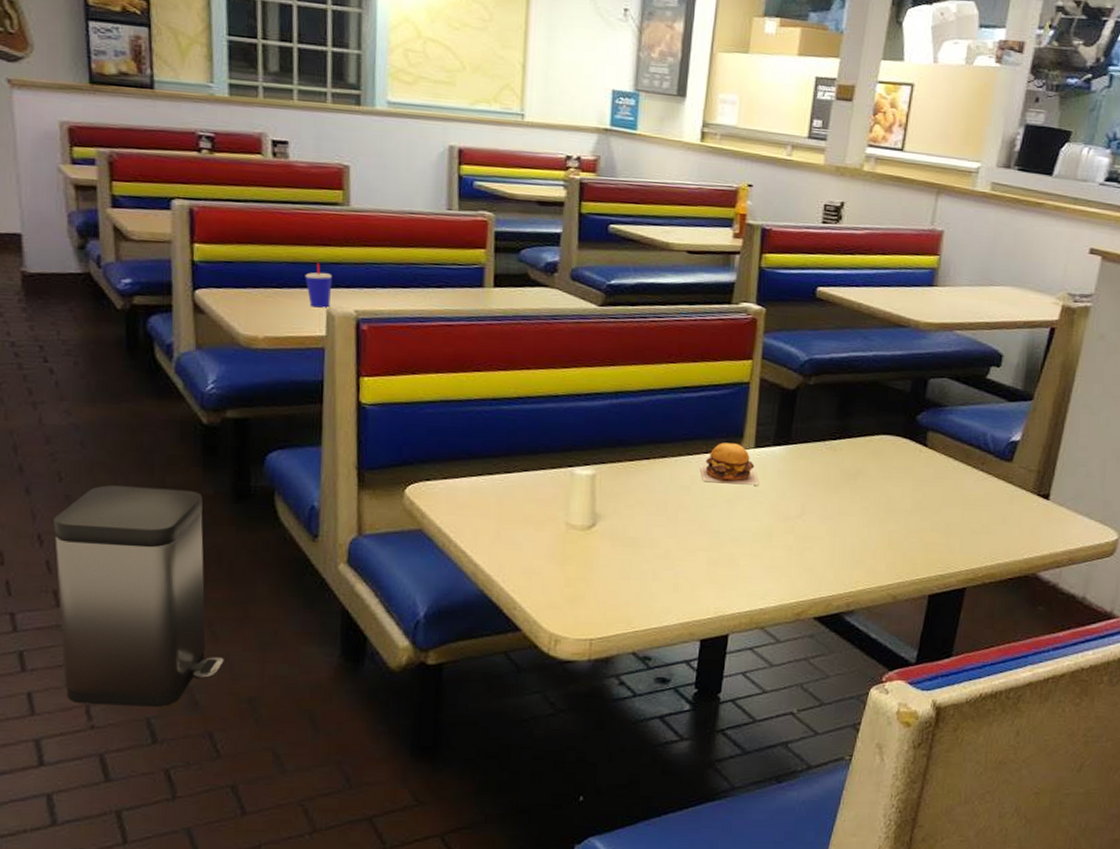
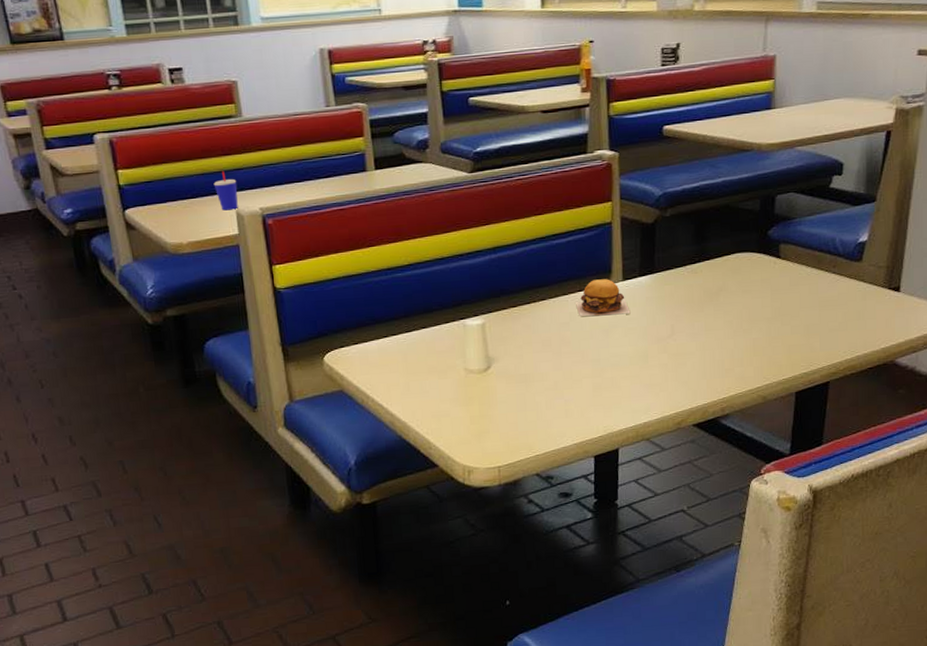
pedal bin: present [53,485,224,707] -> none [42,381,196,568]

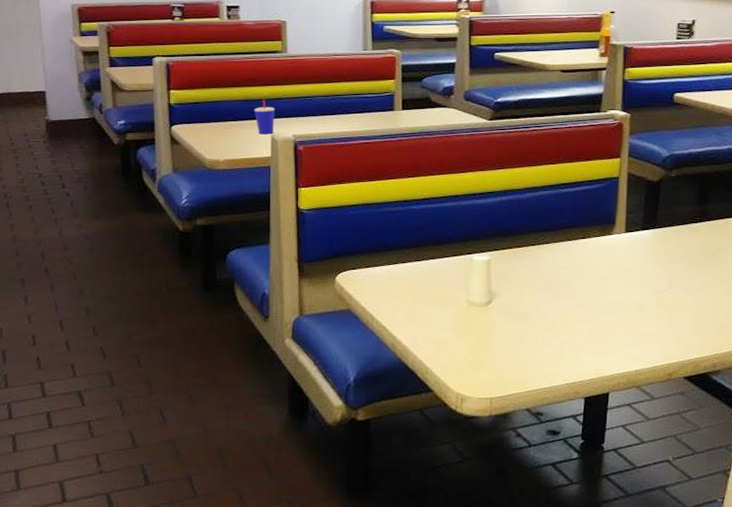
cheeseburger: present [576,279,631,317] -> none [578,229,631,264]

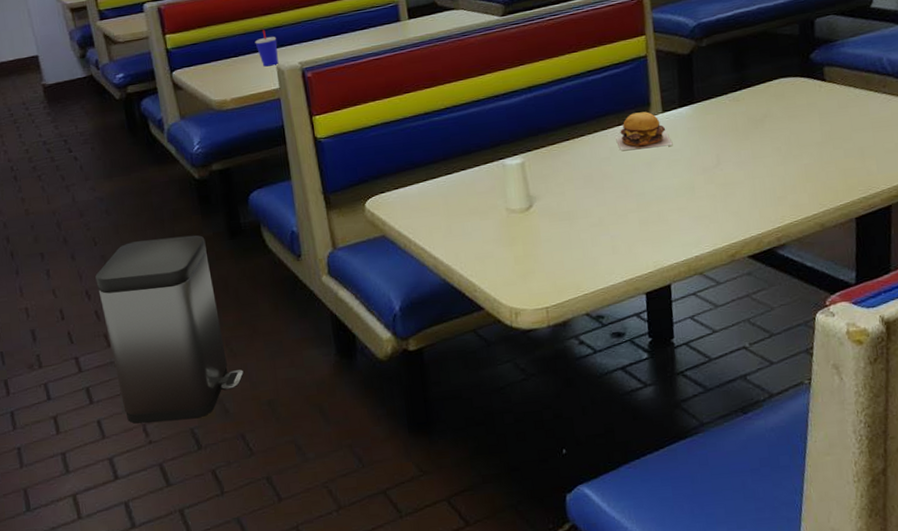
pedal bin: none [71,281,198,456] -> present [95,235,244,424]
cheeseburger: none [578,229,631,264] -> present [615,111,673,151]

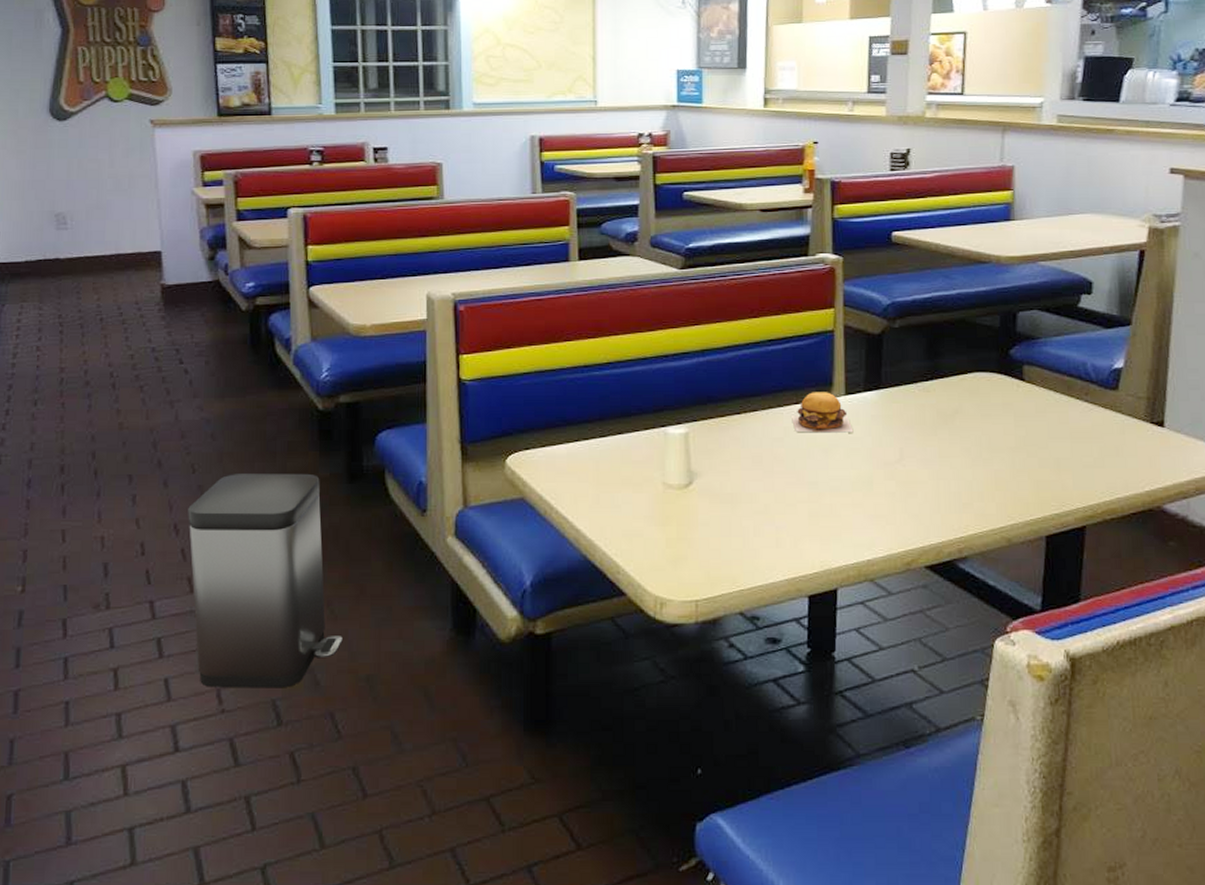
beverage cup: present [255,29,279,67] -> none [406,253,431,294]

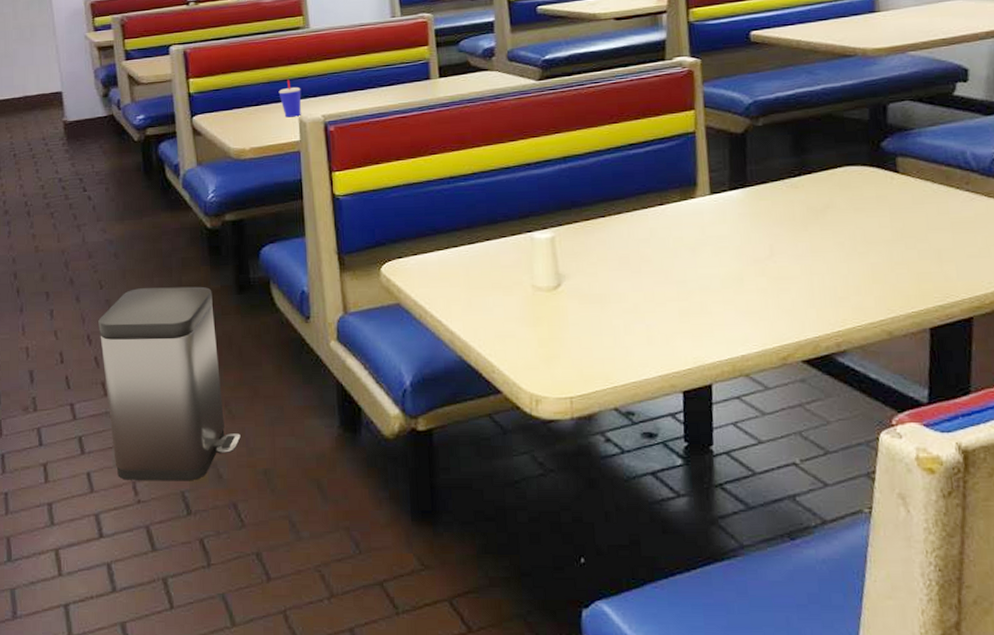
beverage cup: none [406,253,431,294] -> present [278,79,302,118]
cheeseburger: present [792,392,854,433] -> none [657,192,721,233]

